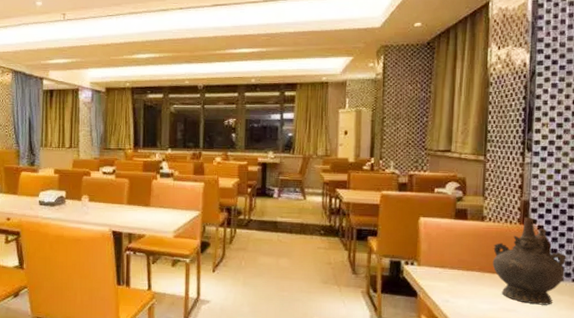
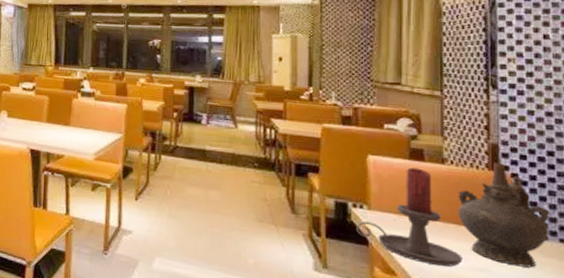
candle holder: none [407,226,494,310] -> present [356,167,462,267]

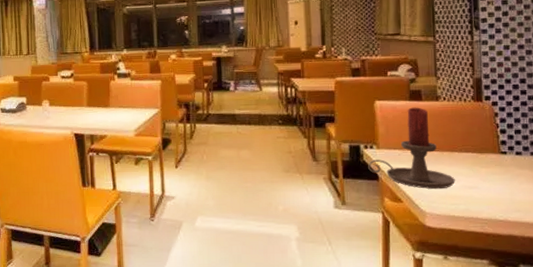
ceremonial vessel: present [458,162,550,268] -> none [450,94,523,180]

